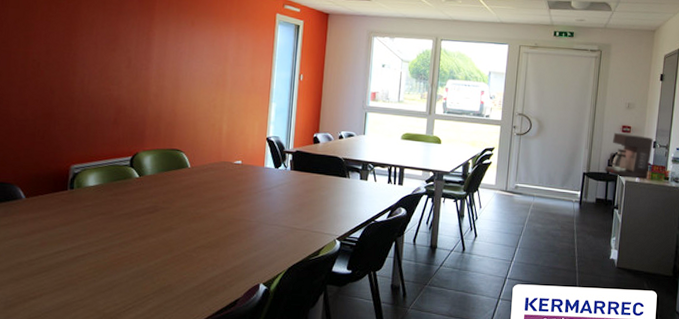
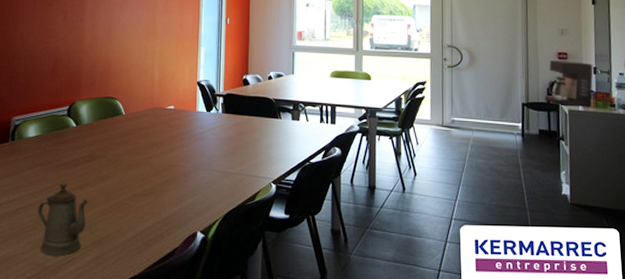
coffee pot: none [97,231,151,303] -> present [37,181,89,256]

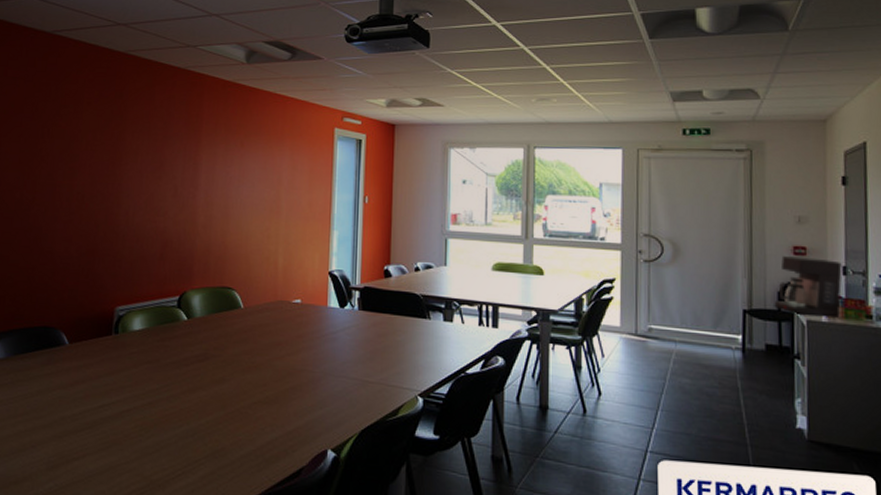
coffee pot: present [37,181,89,256] -> none [143,382,202,469]

